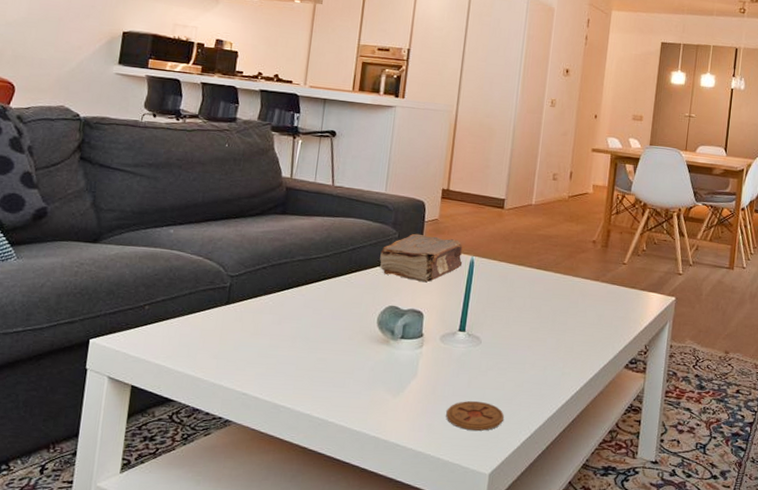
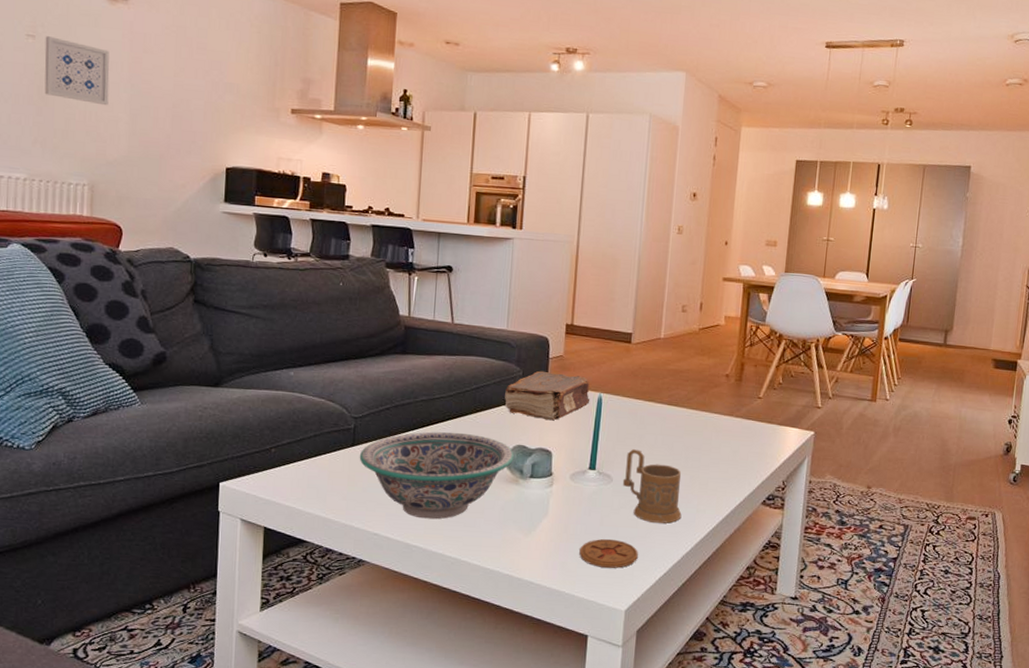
decorative bowl: none [233,291,387,379] -> present [359,431,514,519]
mug: none [490,312,548,386] -> present [622,449,682,524]

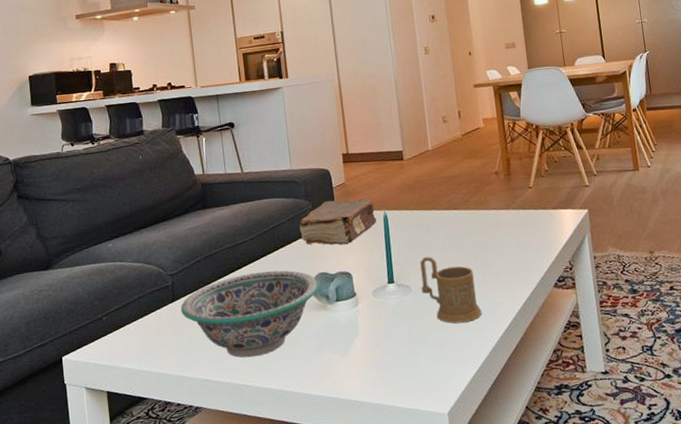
coaster: present [579,538,638,568] -> none [394,345,450,375]

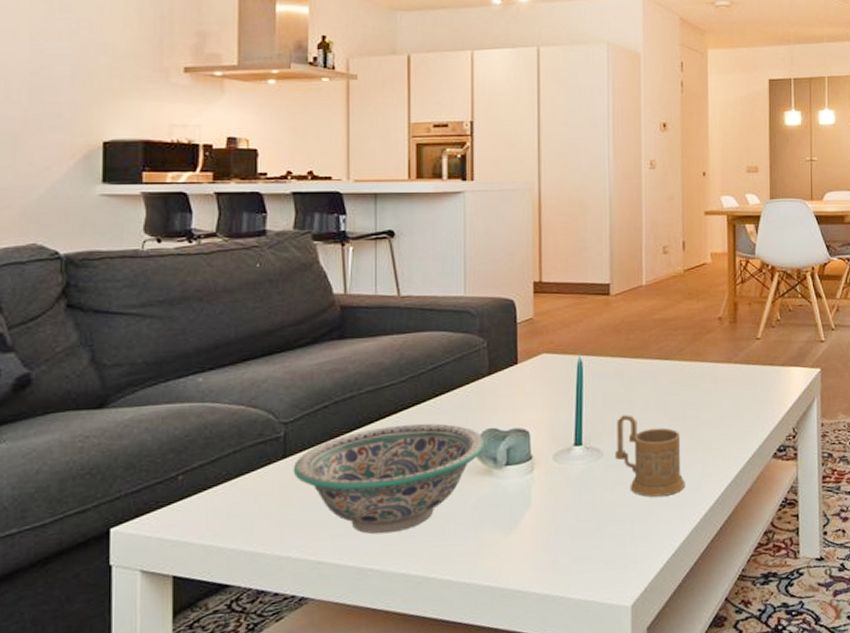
book: present [299,198,377,245] -> none [468,338,569,396]

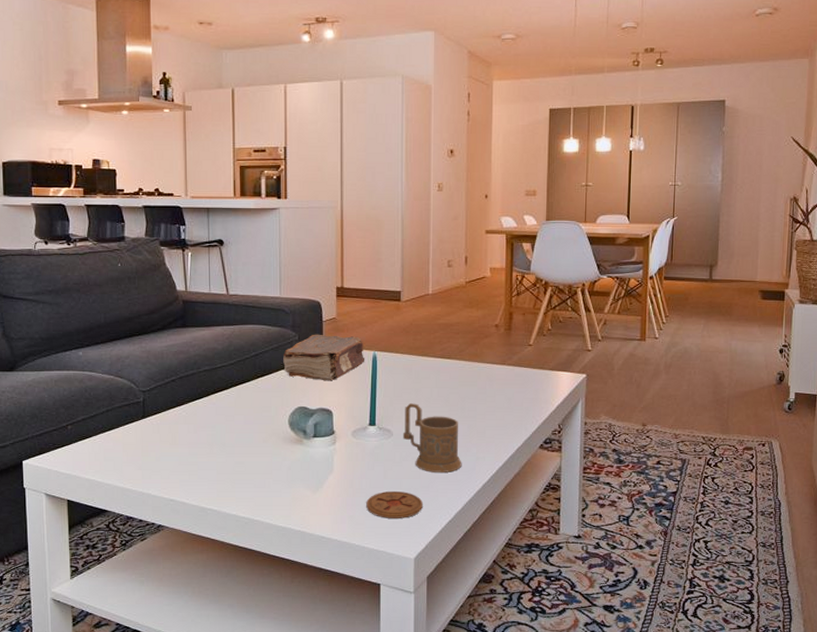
decorative bowl: present [293,423,485,534] -> none [150,398,296,483]
book: none [468,338,569,396] -> present [283,334,365,381]
coaster: none [572,523,640,560] -> present [366,490,423,518]

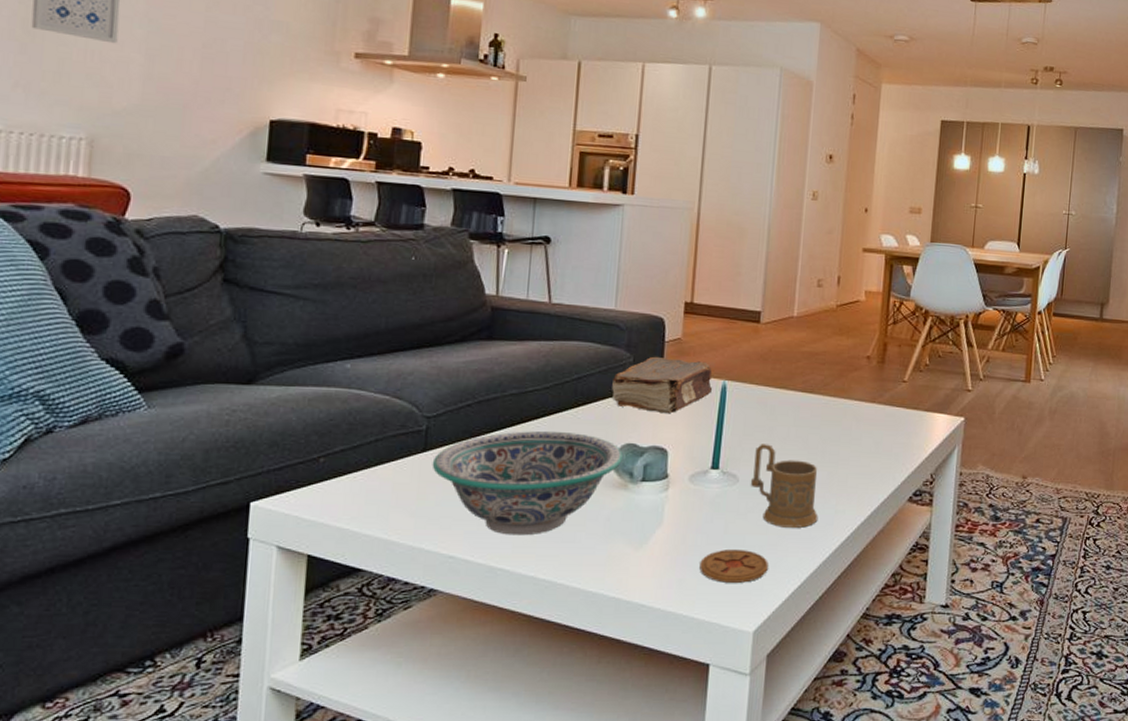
decorative bowl: none [150,398,296,483] -> present [432,430,623,536]

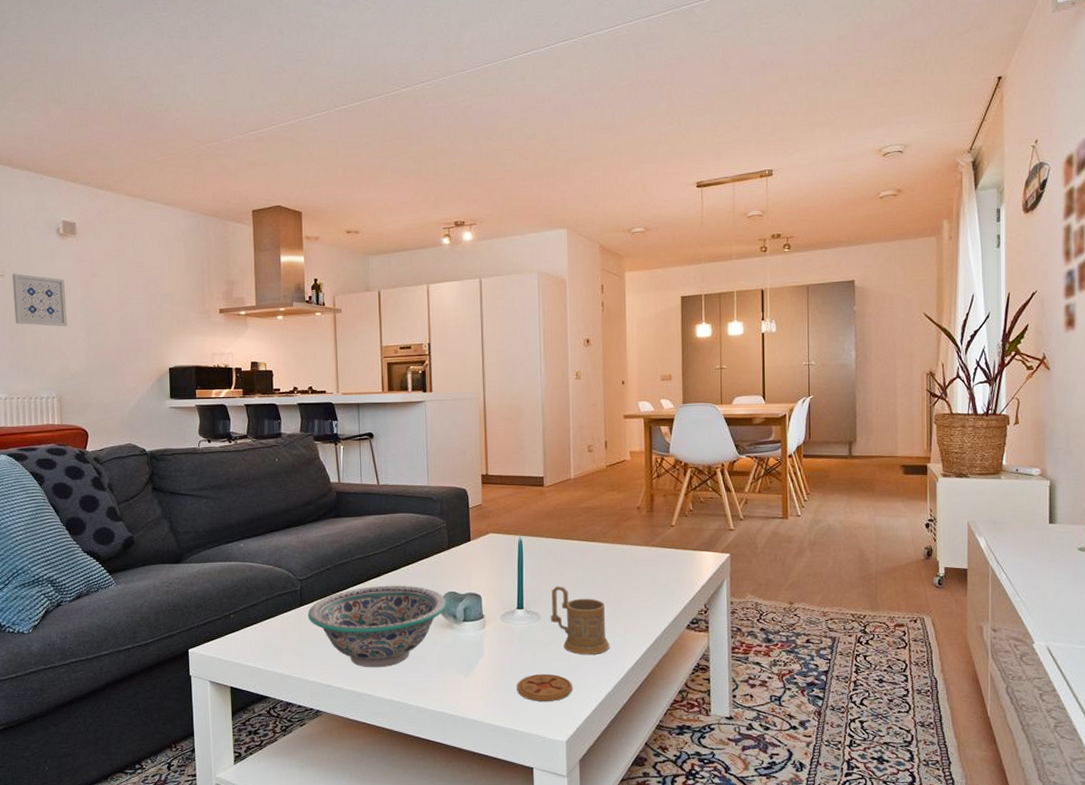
book: present [612,356,713,414] -> none [432,520,512,566]

